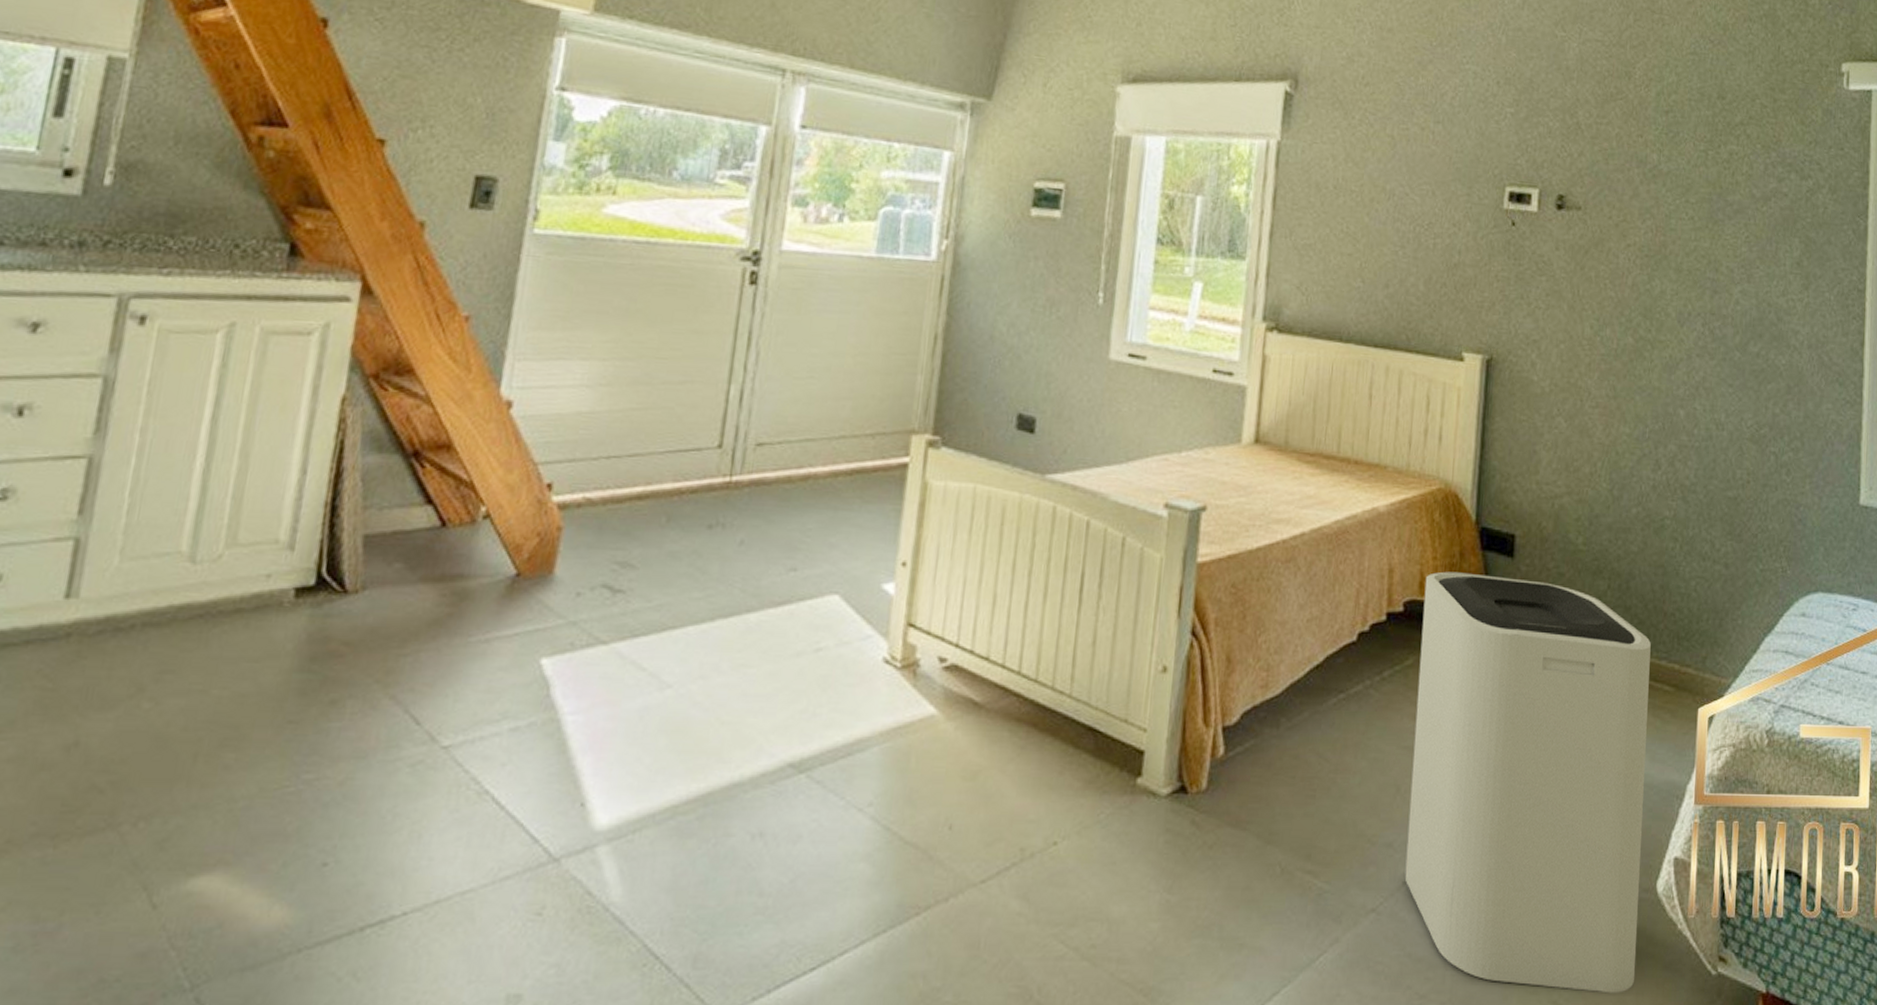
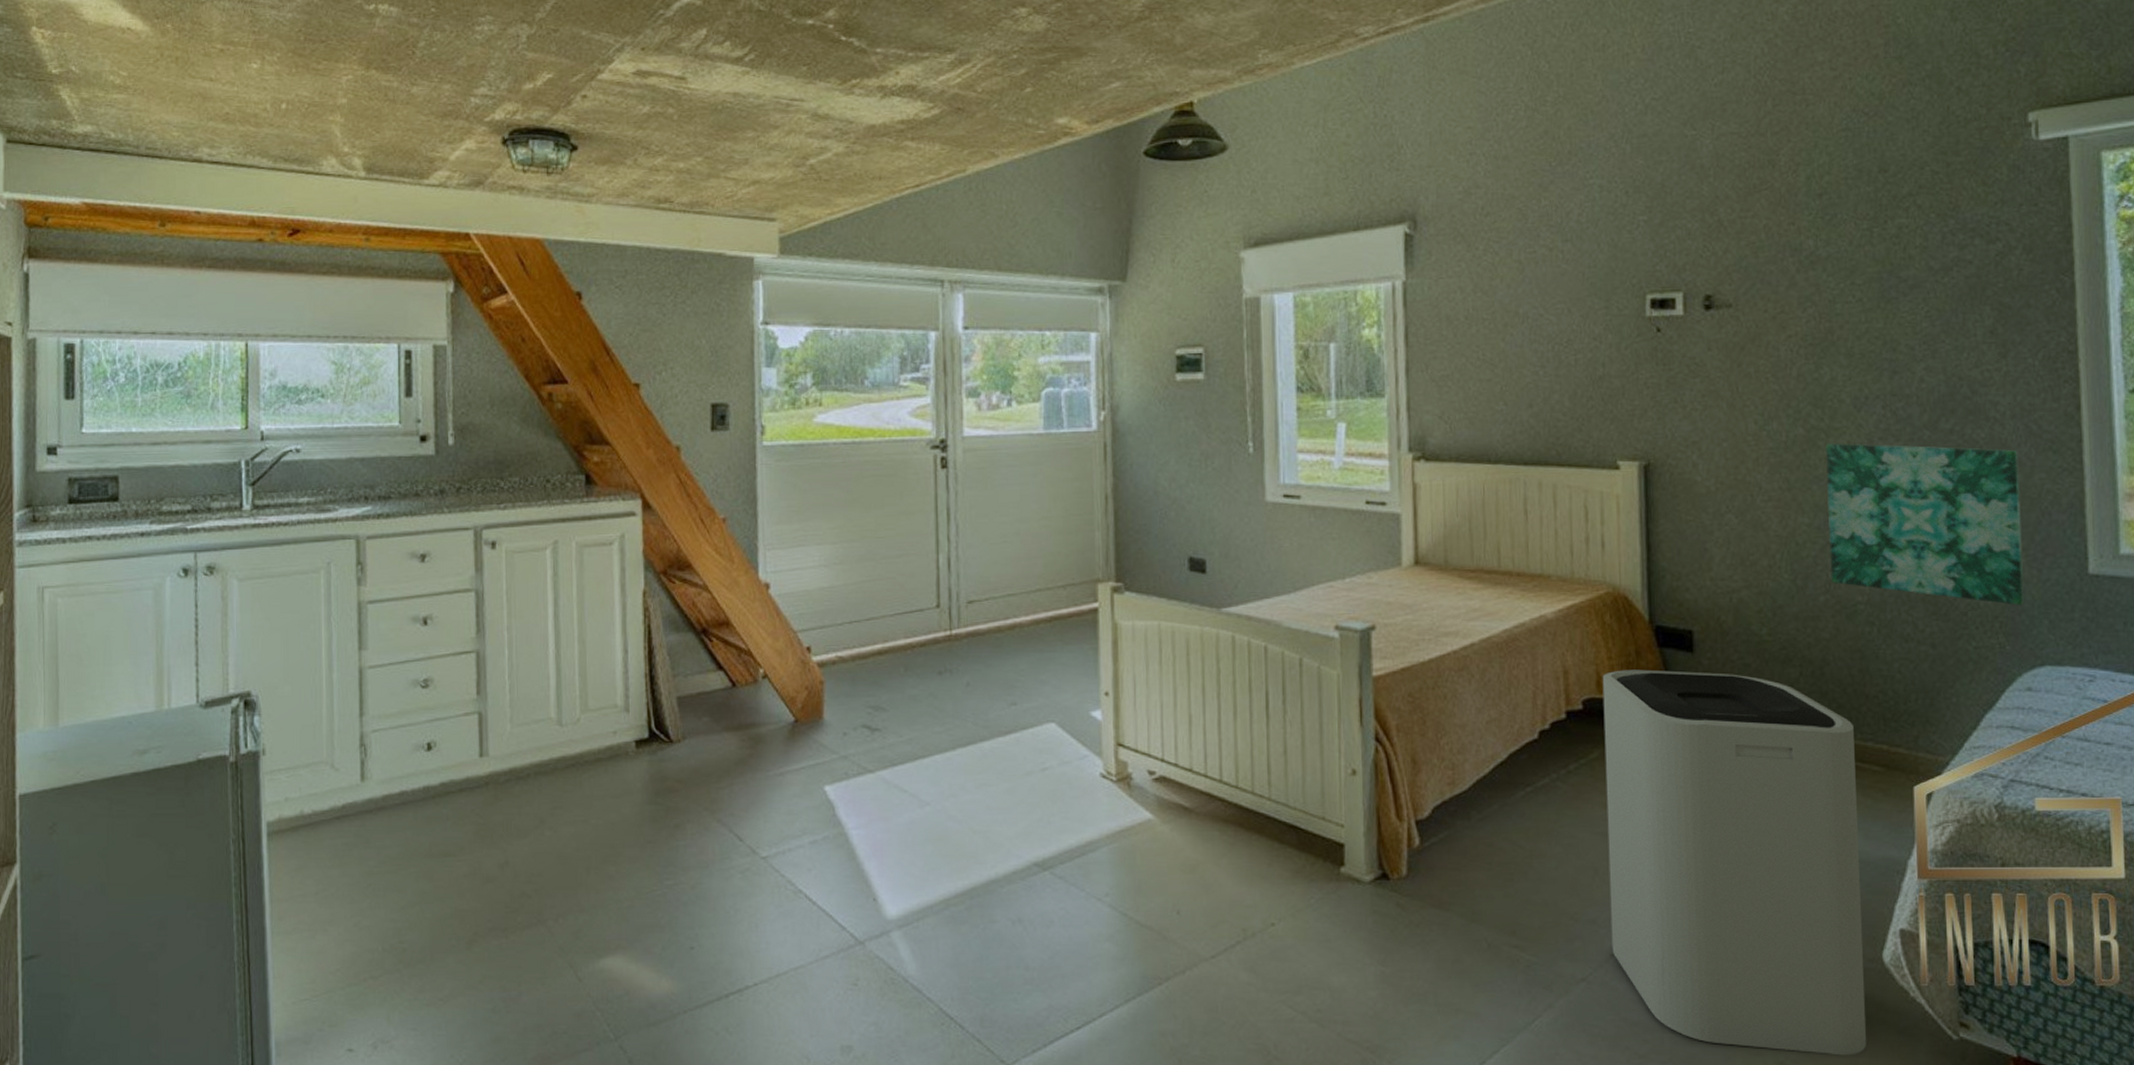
wall art: none [1644,355,1811,531] -> present [1826,443,2024,605]

